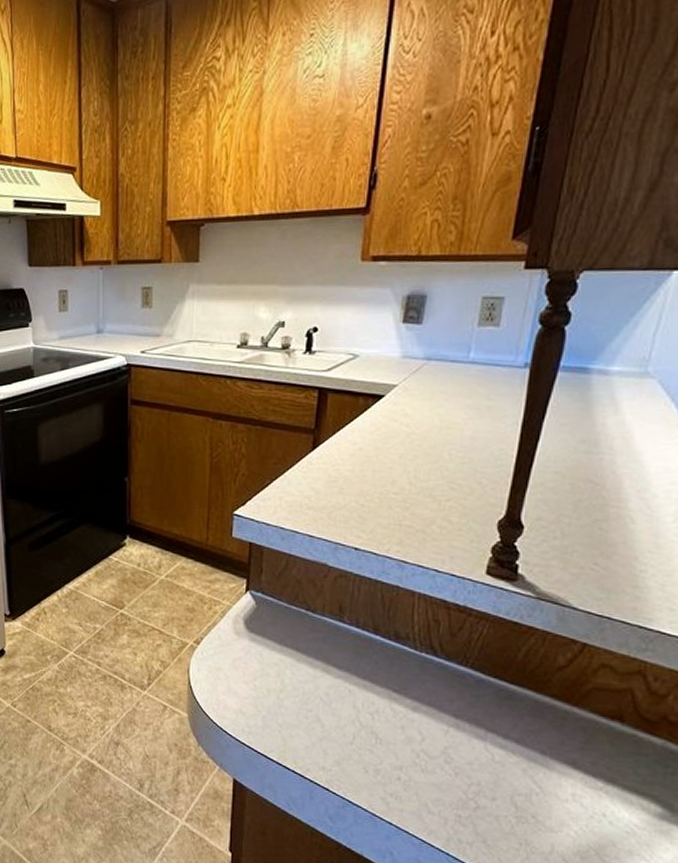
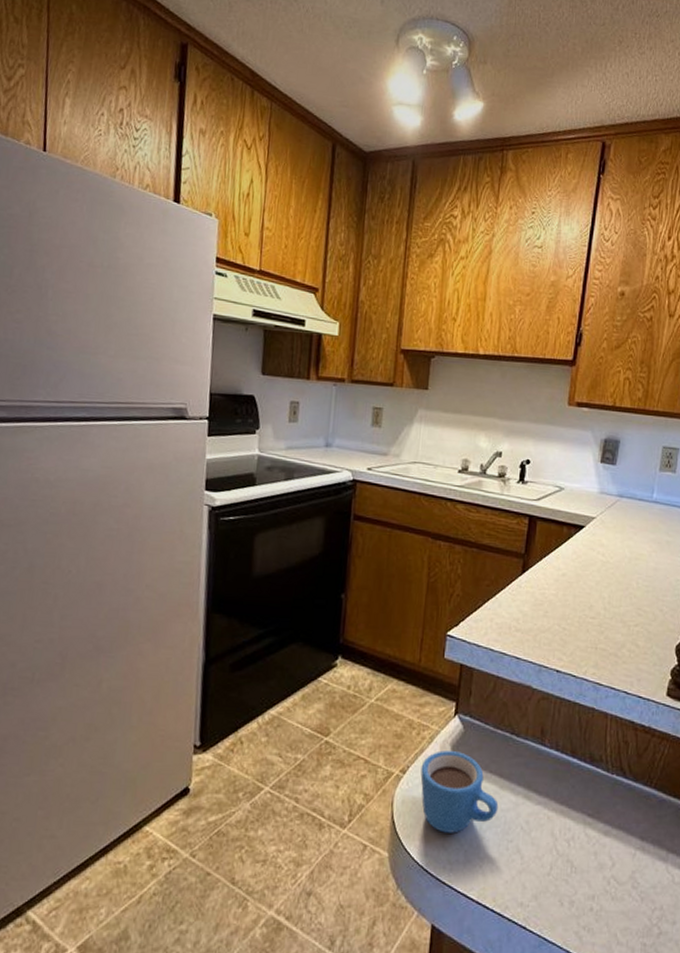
mug: none [214,624,296,700] -> present [420,750,499,833]

